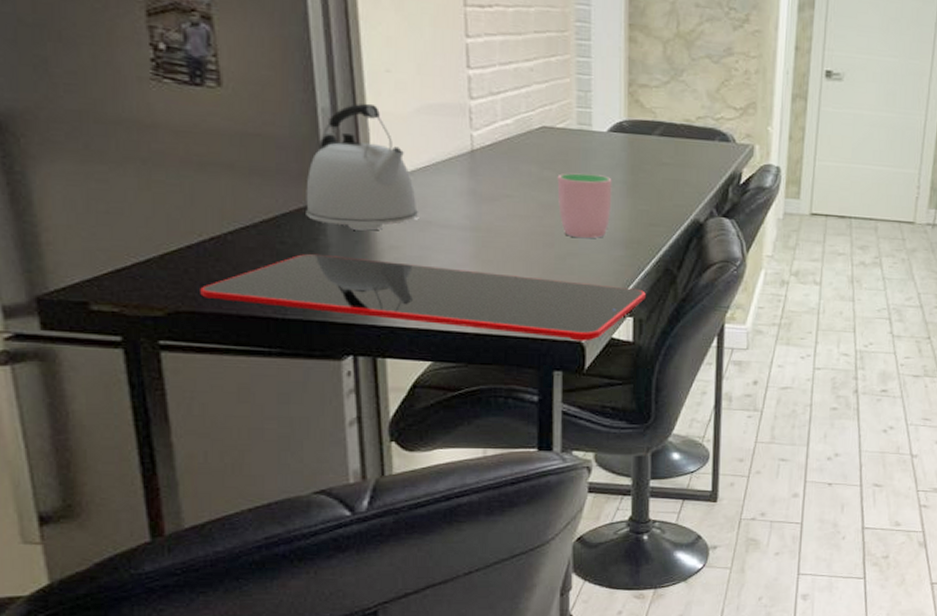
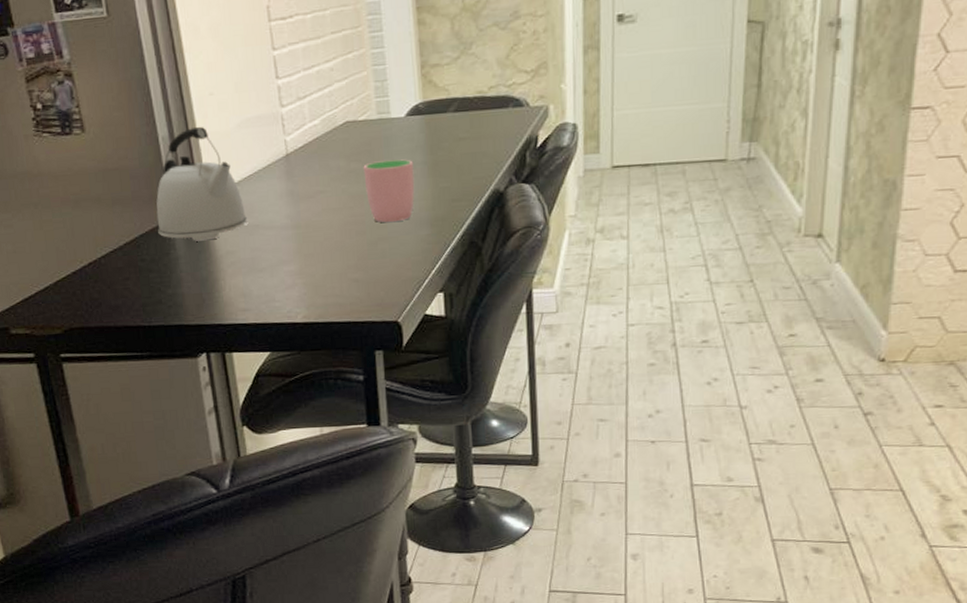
cutting board: present [200,253,646,341] -> none [86,264,454,321]

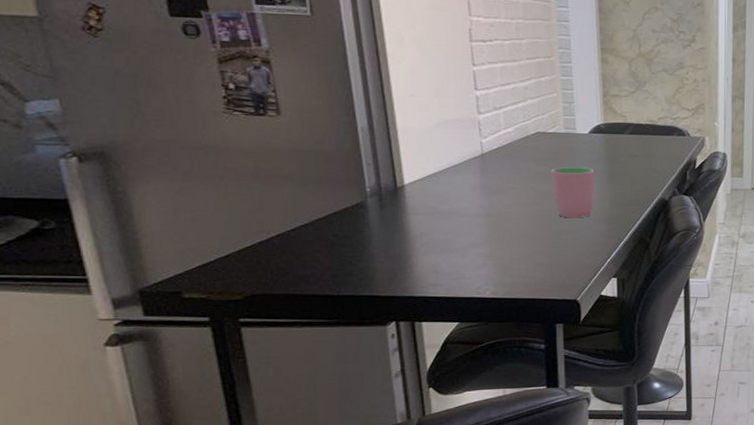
kettle: present [156,126,247,241] -> none [351,122,442,222]

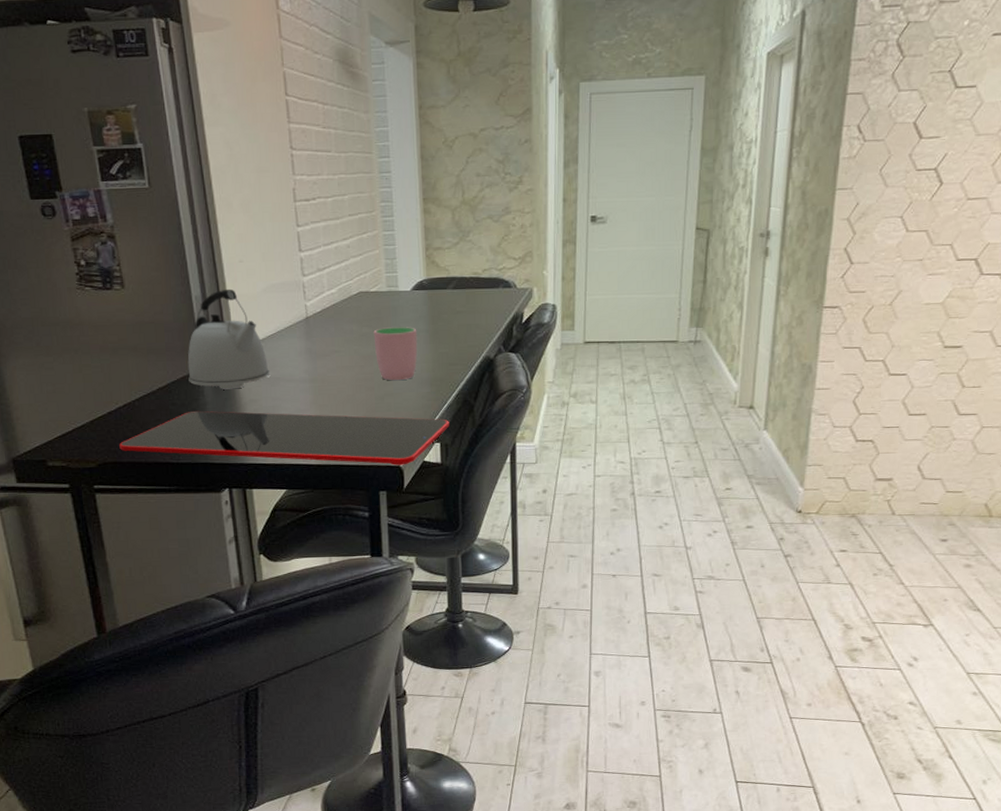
cutting board: none [271,242,626,299] -> present [119,410,449,466]
kettle: none [351,122,442,222] -> present [187,288,269,390]

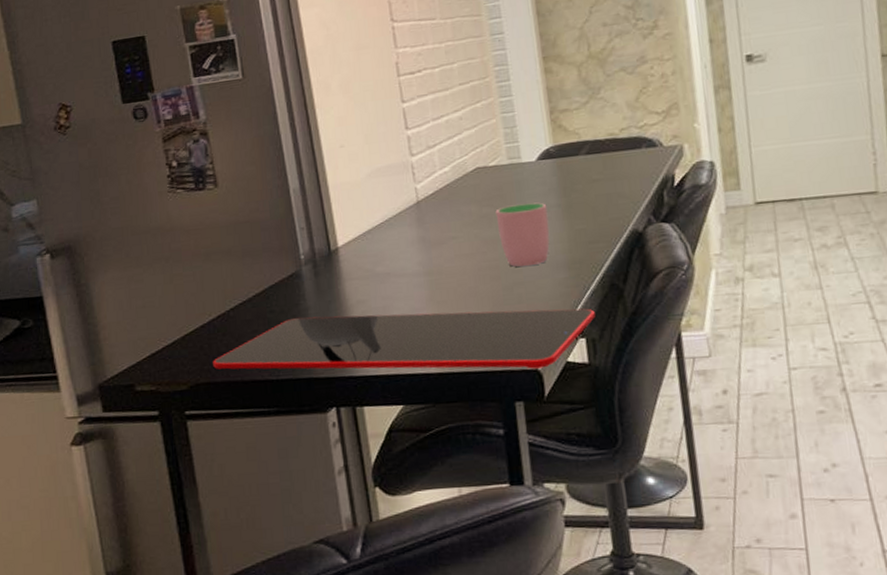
kettle: present [187,288,269,390] -> none [286,177,378,291]

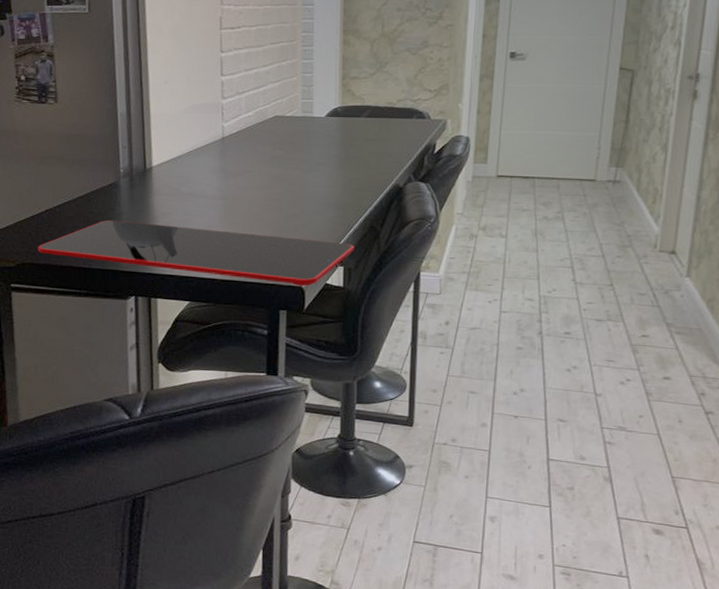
cup: present [495,202,550,267] -> none [285,151,328,203]

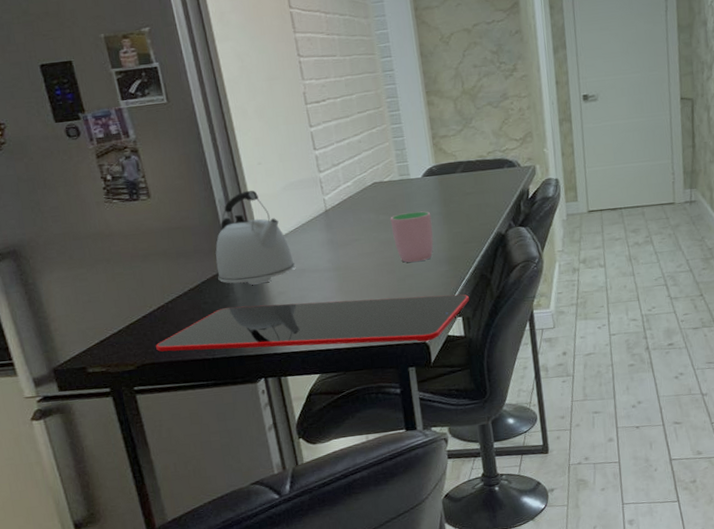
kettle: none [107,107,183,202] -> present [215,190,295,285]
cup: none [285,151,328,203] -> present [390,211,434,263]

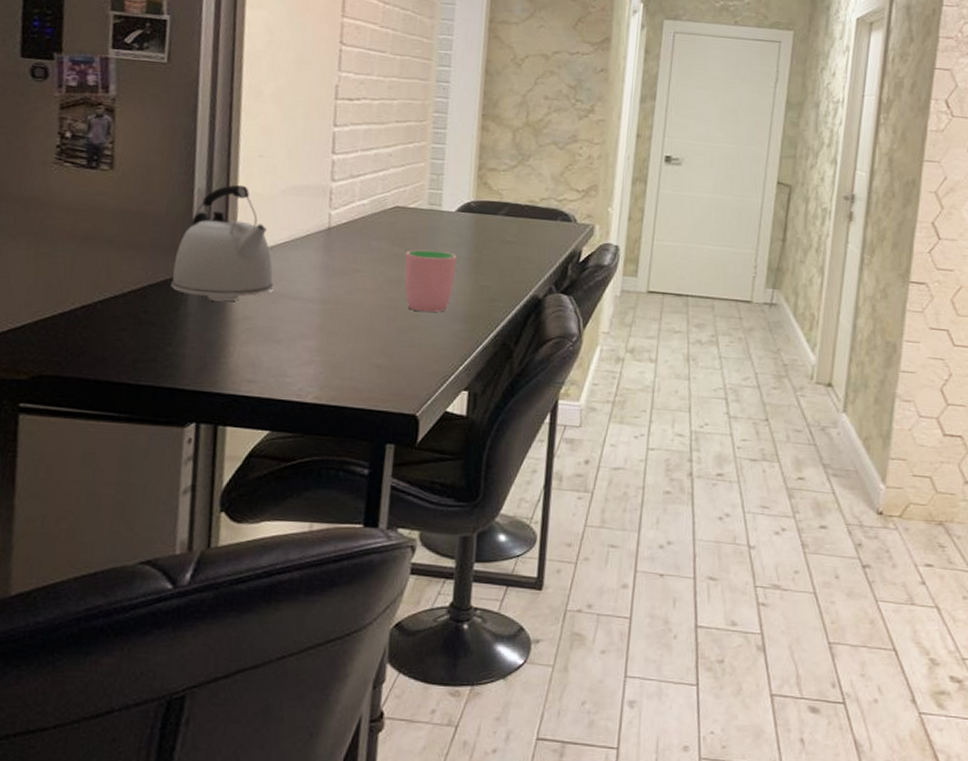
cutting board: present [156,294,469,352] -> none [64,322,482,414]

